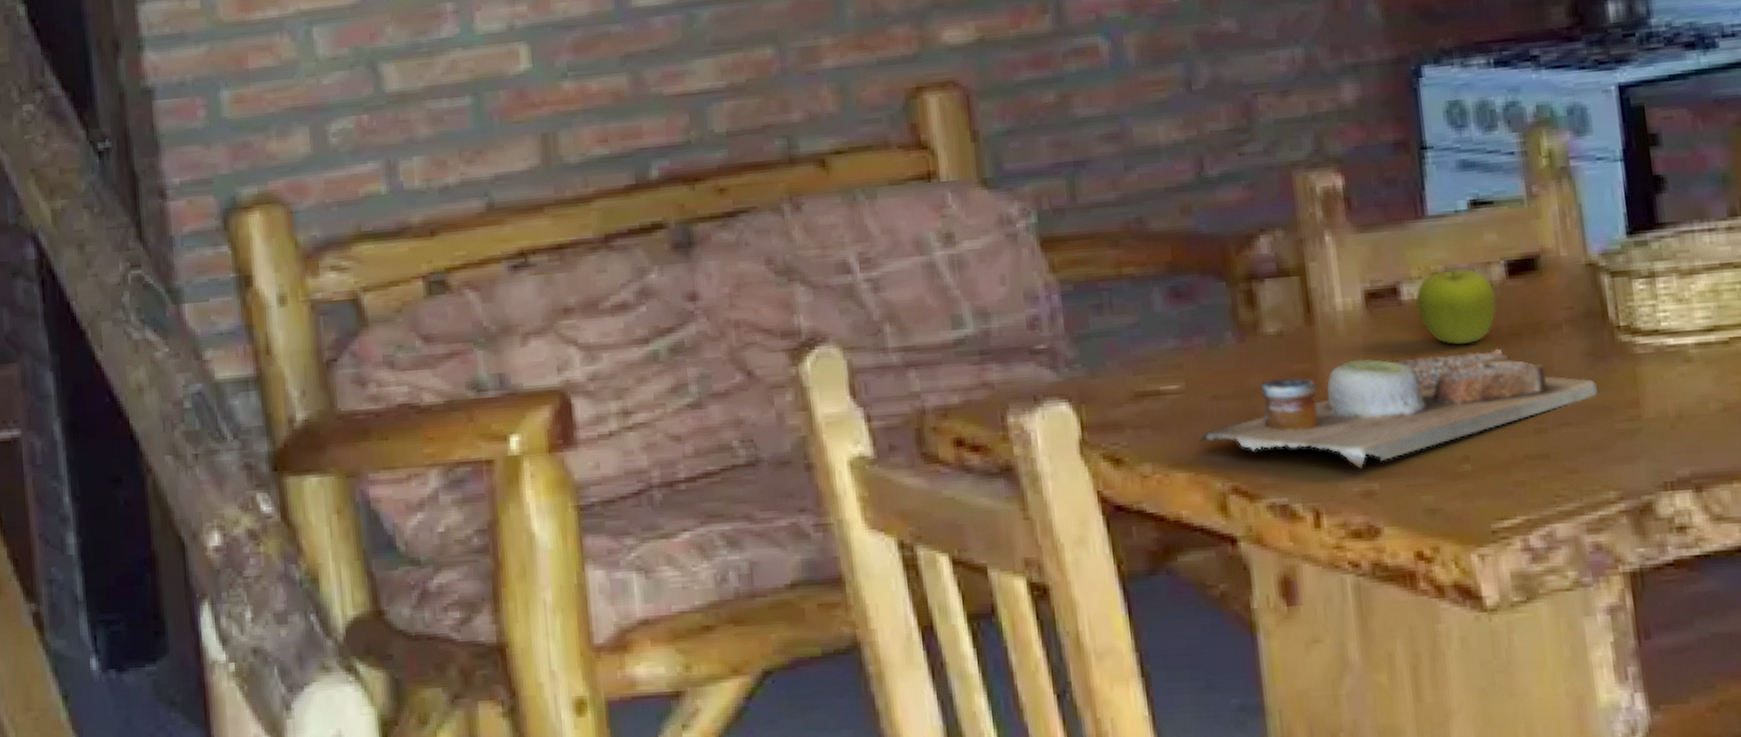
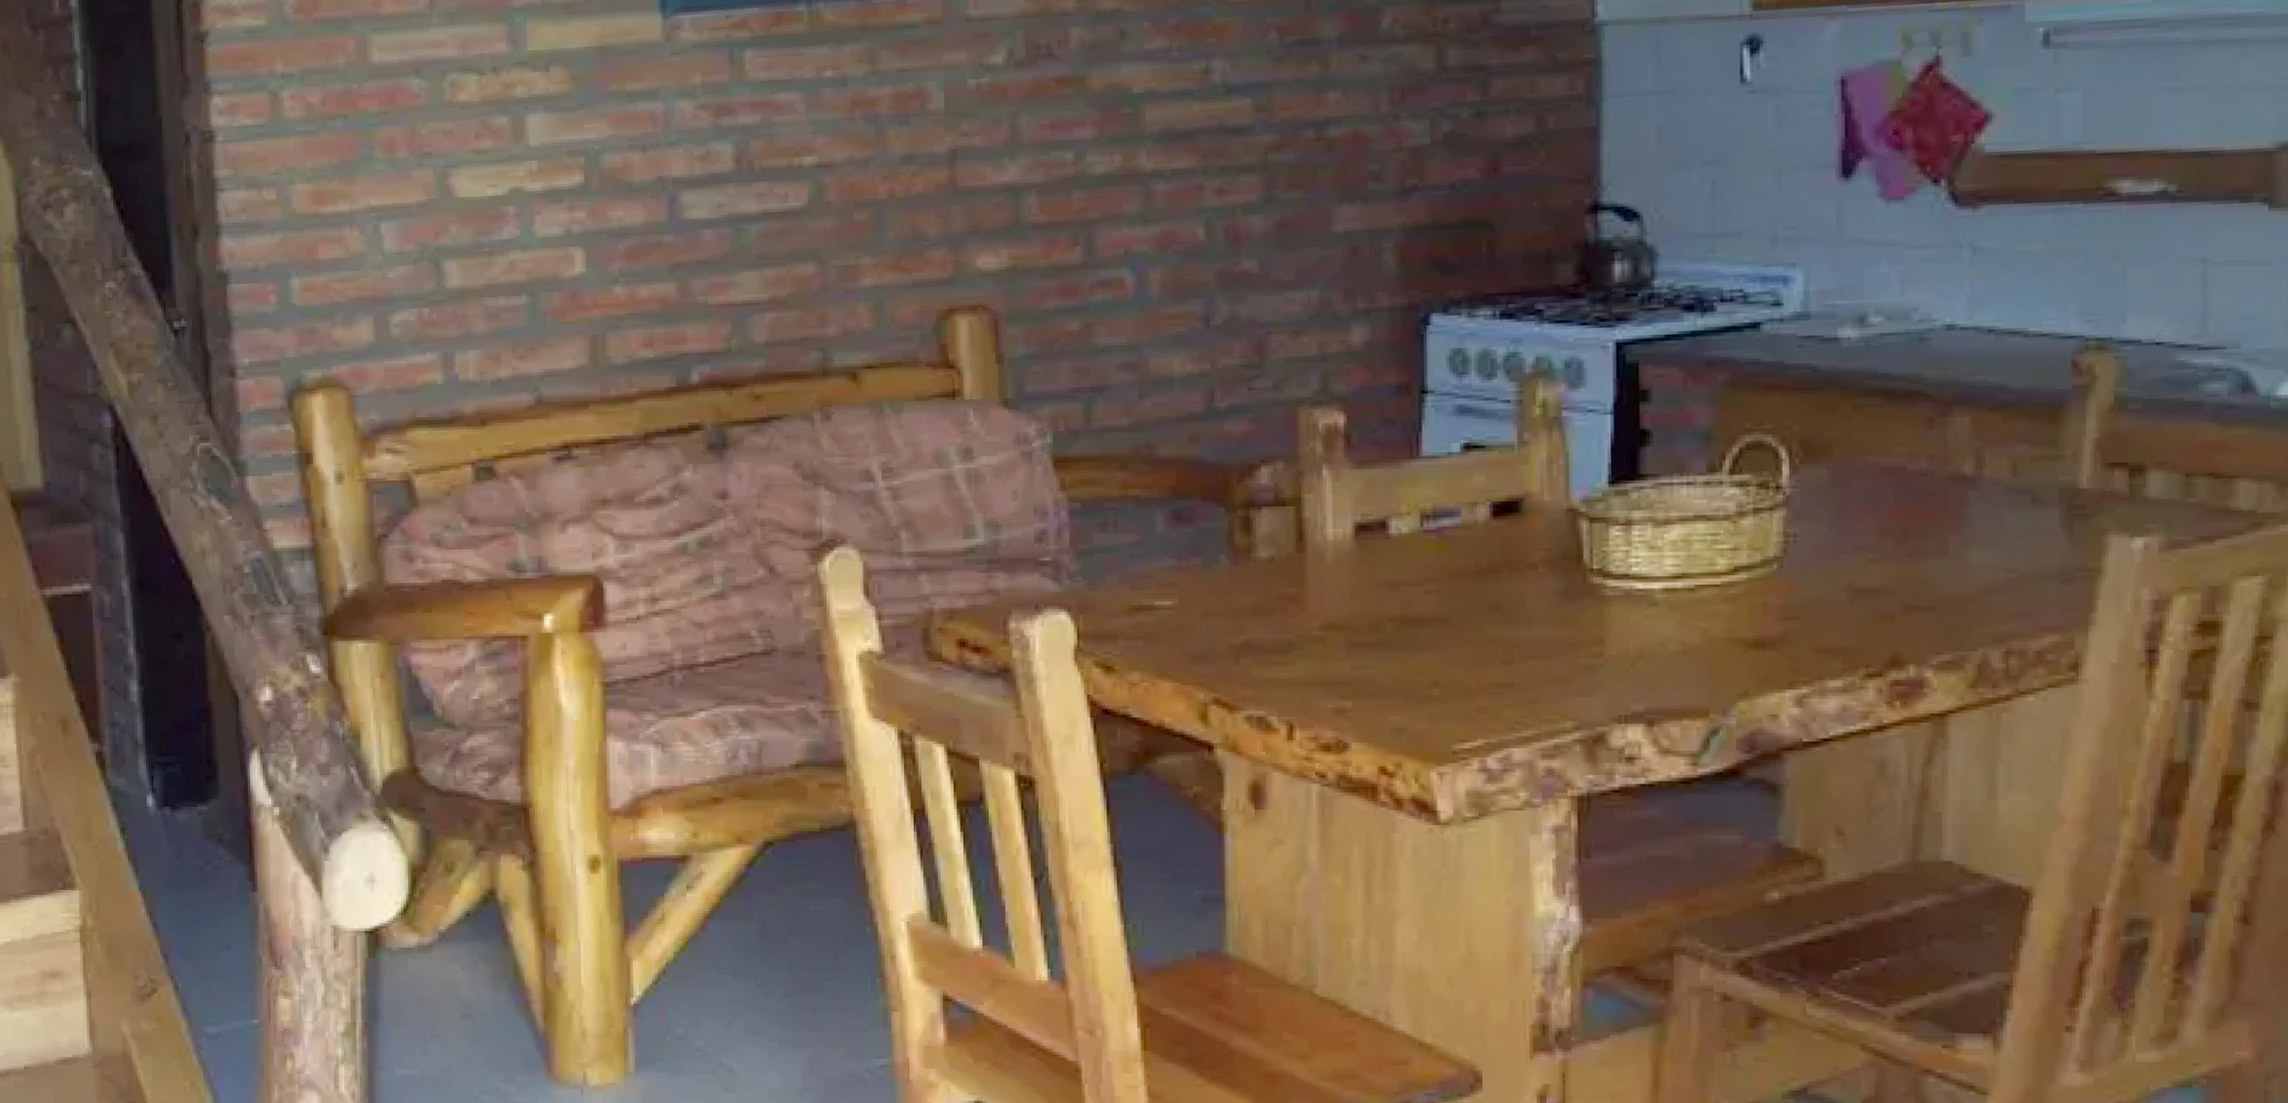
cutting board: present [1199,348,1598,469] -> none [1187,583,1565,688]
fruit: present [1415,268,1497,345] -> none [1403,507,1480,578]

